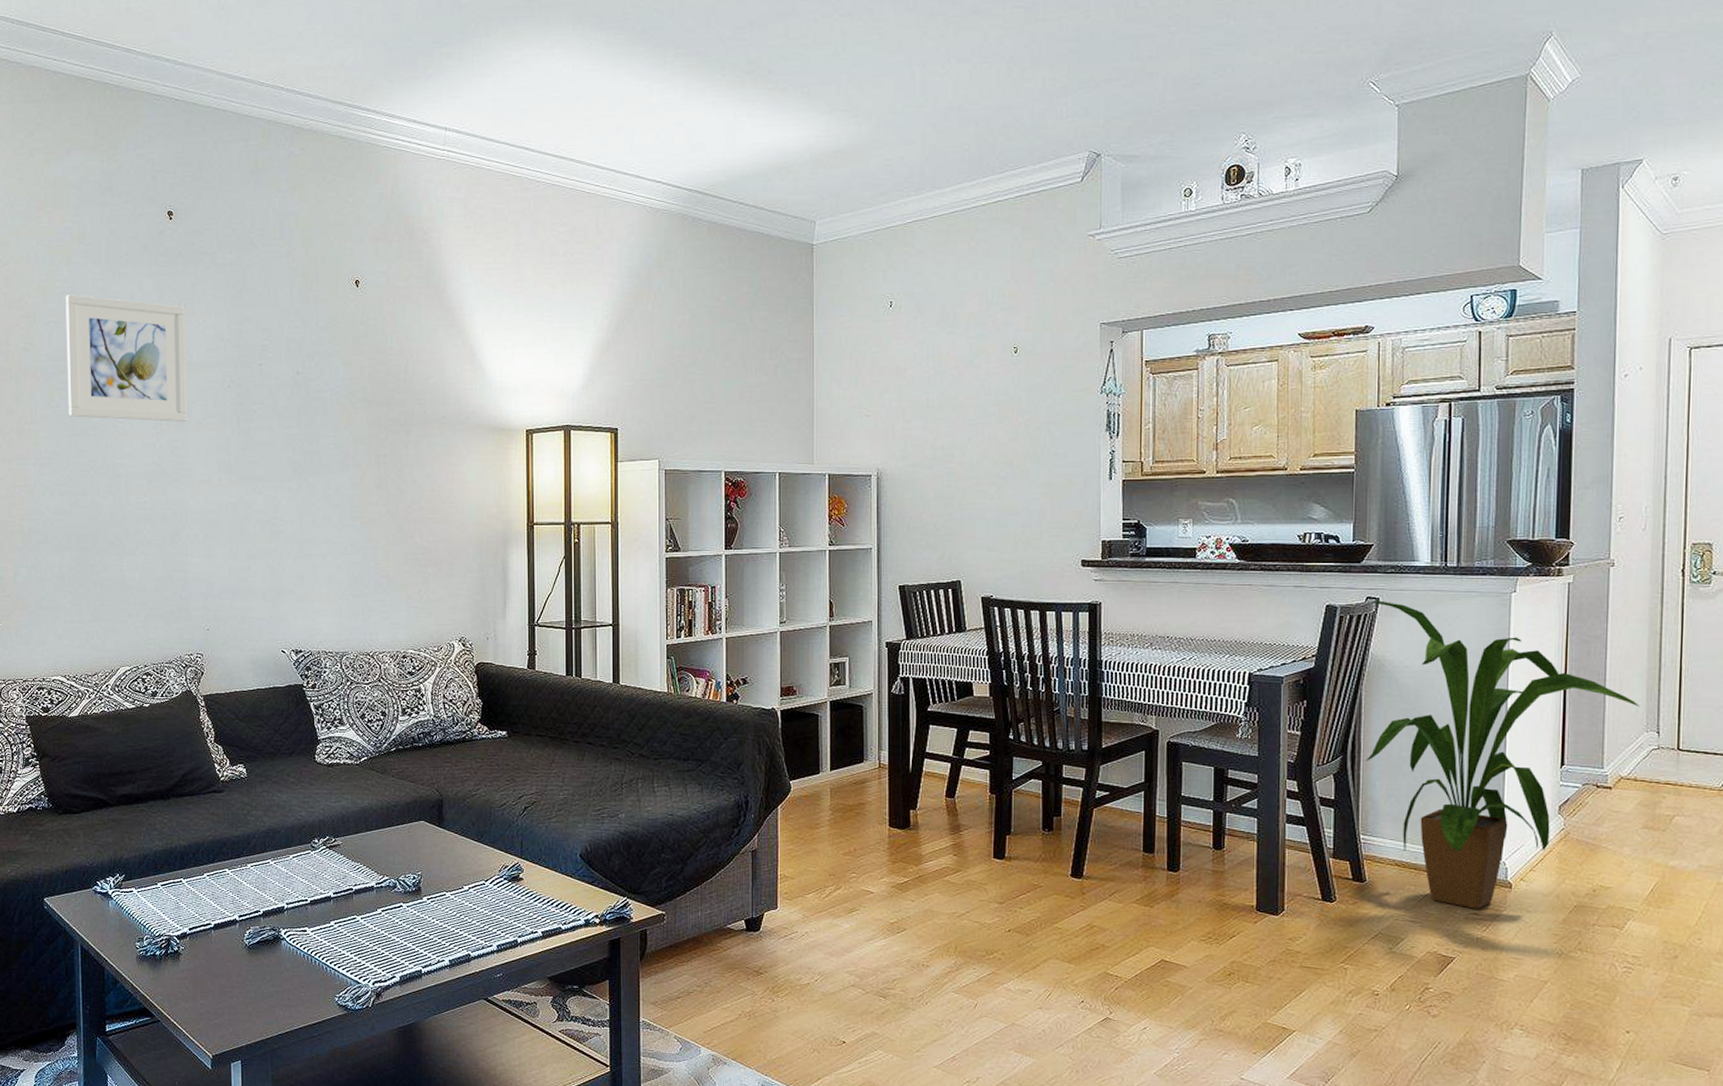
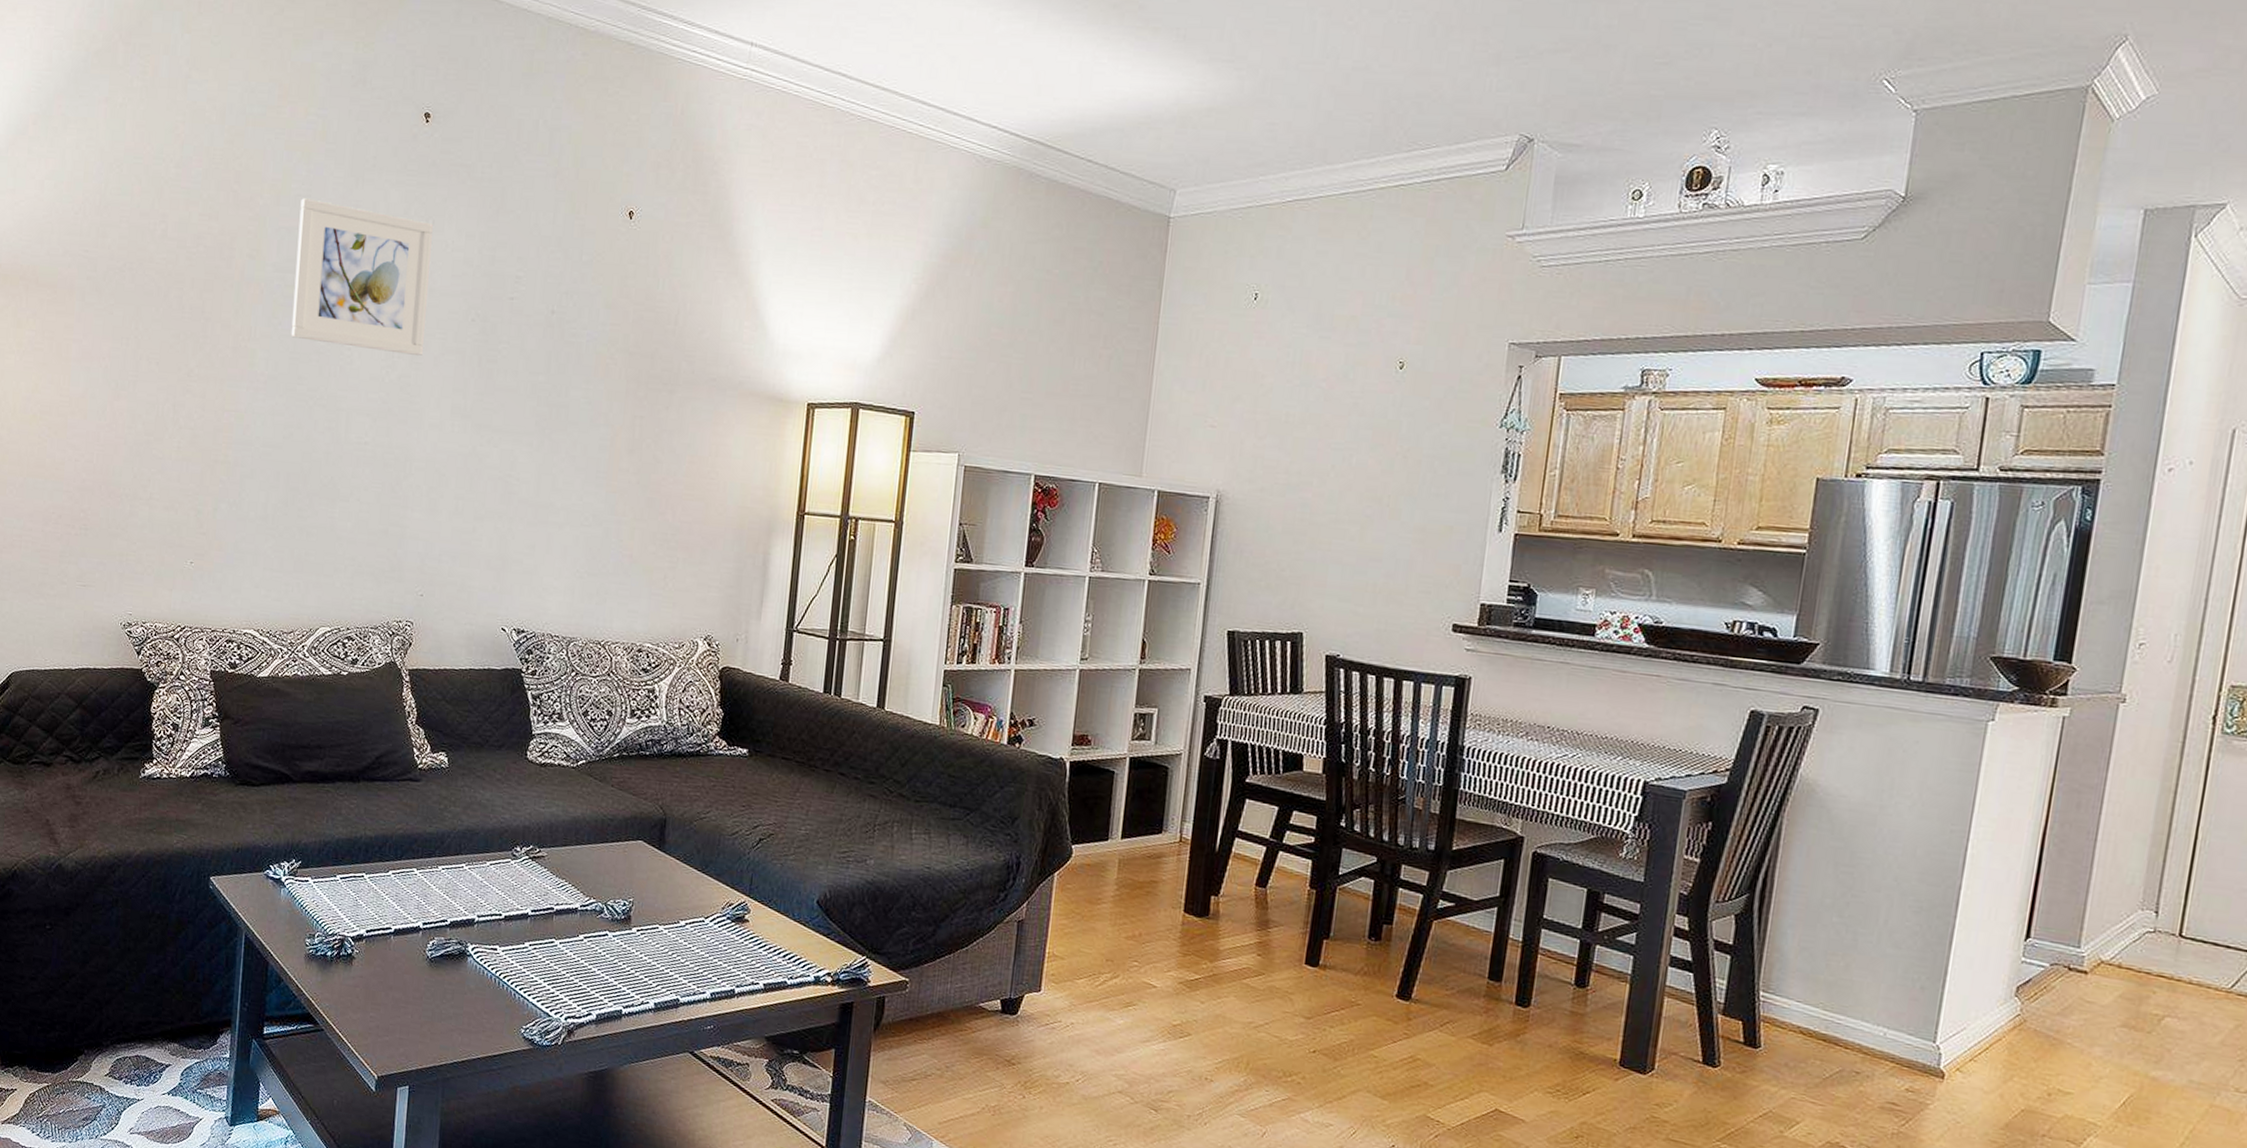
house plant: present [1365,600,1640,909] -> none [1777,711,2138,1099]

